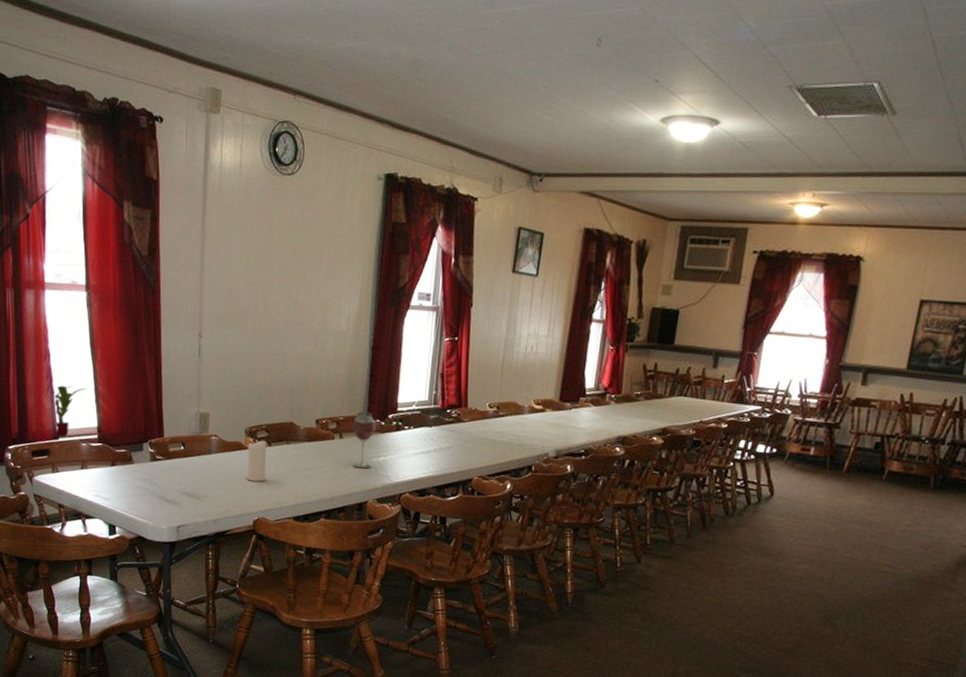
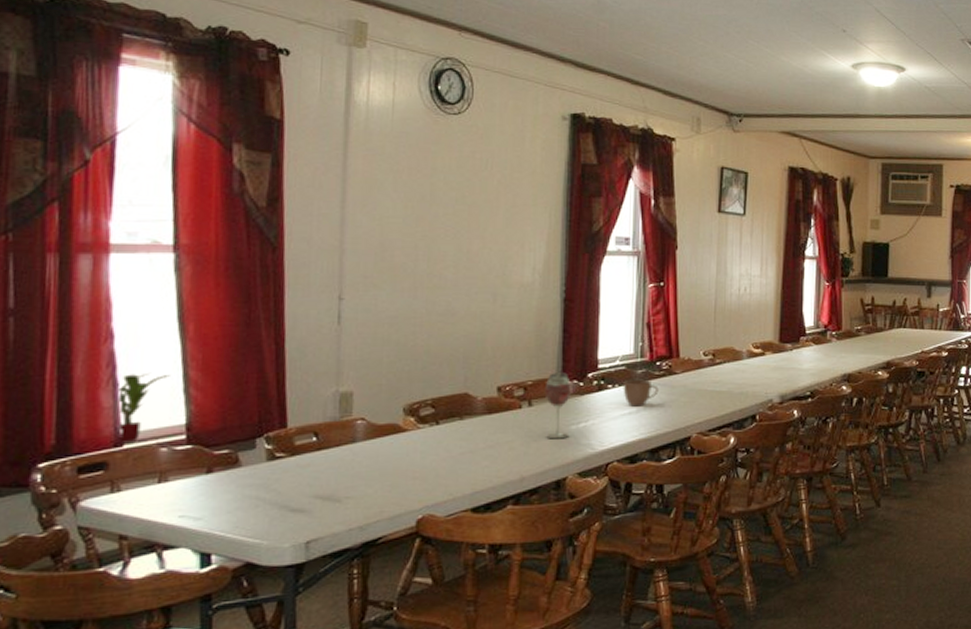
candle: present [245,439,268,482] -> none [404,418,434,471]
cup: none [417,423,448,448] -> present [623,379,659,407]

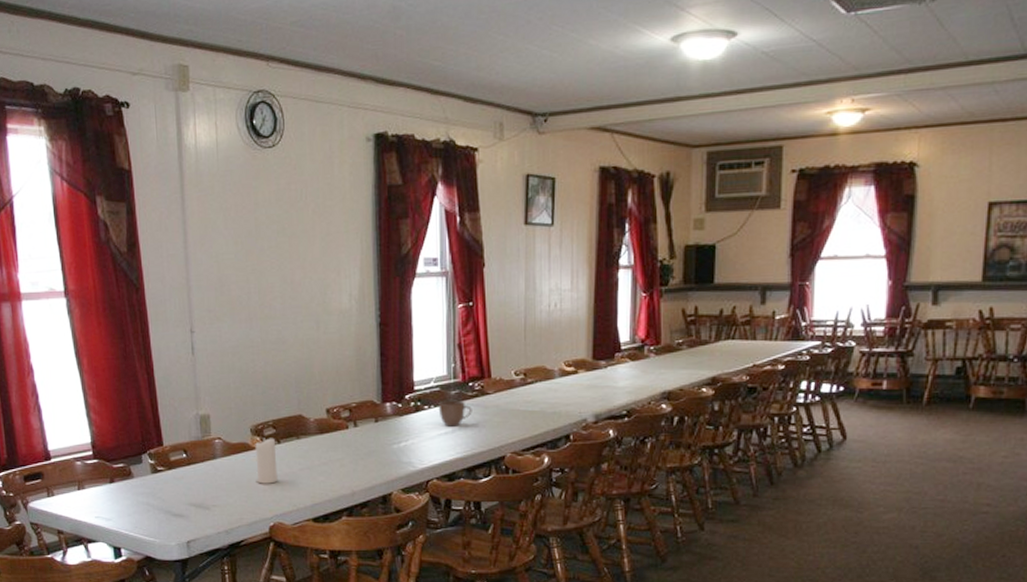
potted plant: present [116,374,170,444] -> none [41,401,75,458]
candle: none [404,418,434,471] -> present [255,438,278,484]
wineglass: present [544,372,572,439] -> none [367,395,392,458]

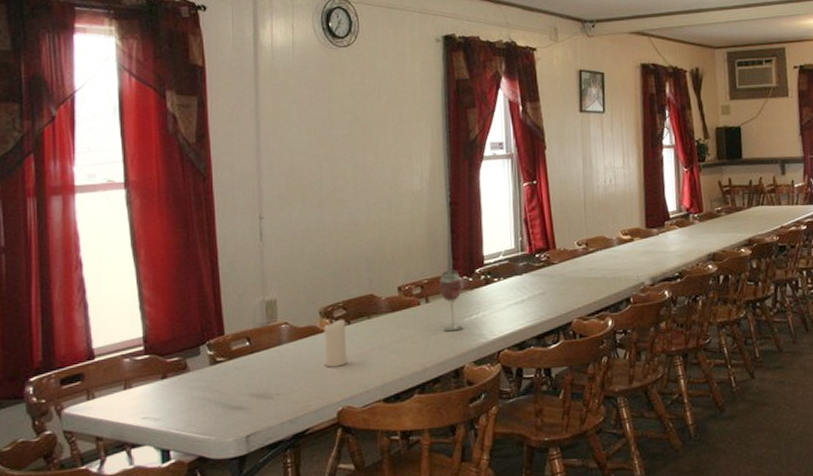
wineglass: none [367,395,392,458] -> present [438,270,463,332]
cup: present [438,400,472,427] -> none [507,271,540,297]

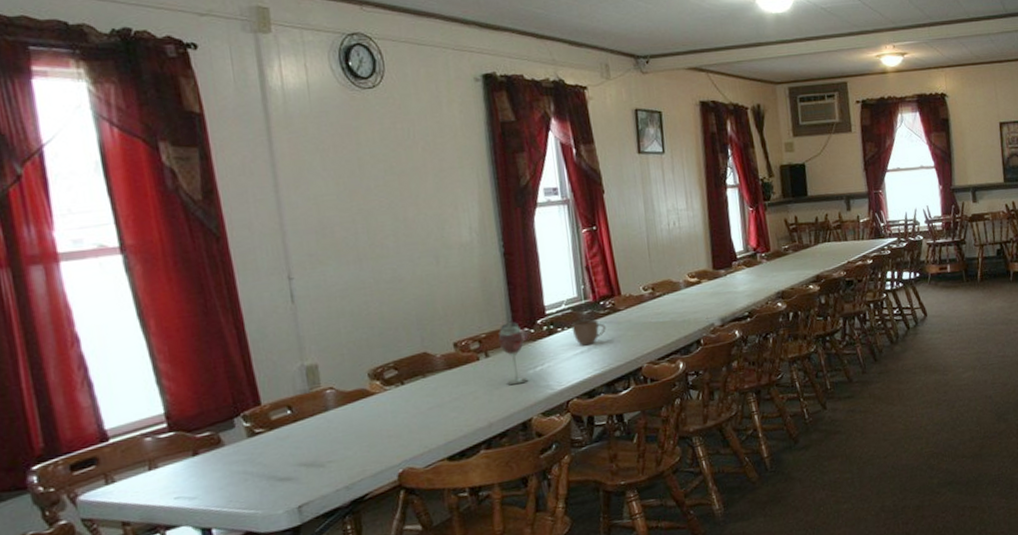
candle: present [324,319,347,368] -> none [374,379,405,430]
cup: none [507,271,540,297] -> present [571,319,606,346]

